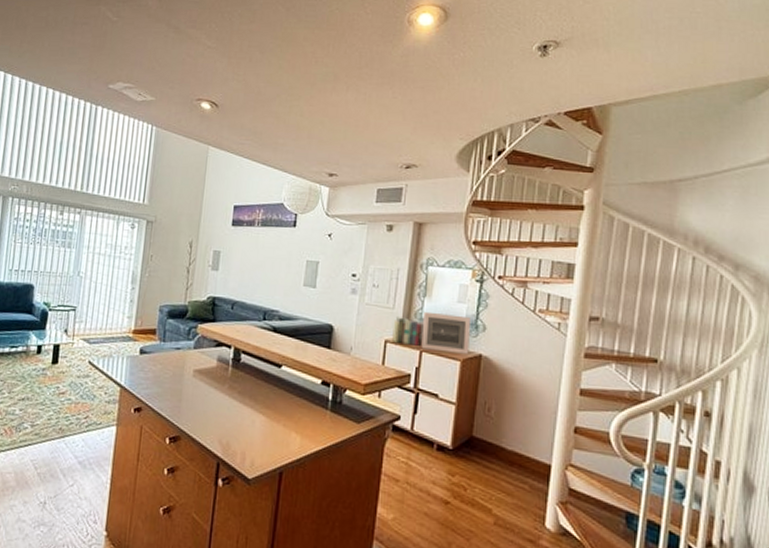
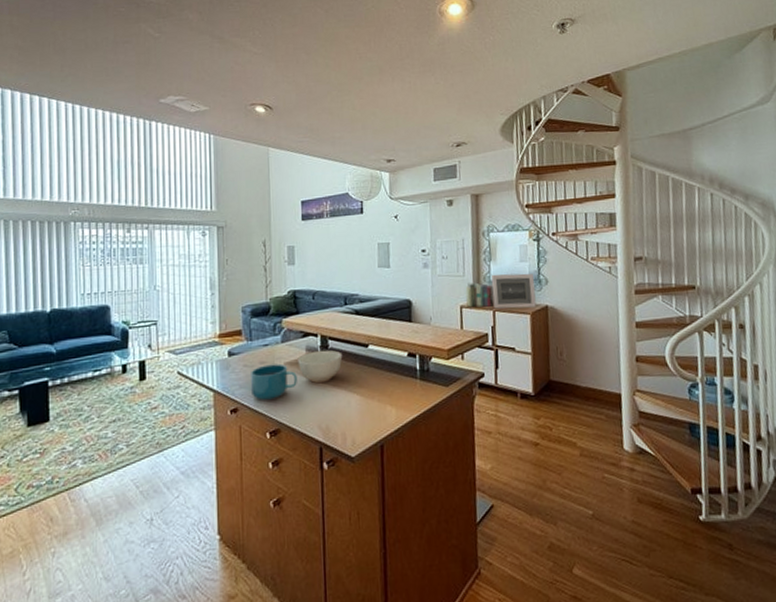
cup: none [156,368,205,405] -> present [250,363,297,401]
bowl: none [207,362,254,397] -> present [297,349,343,384]

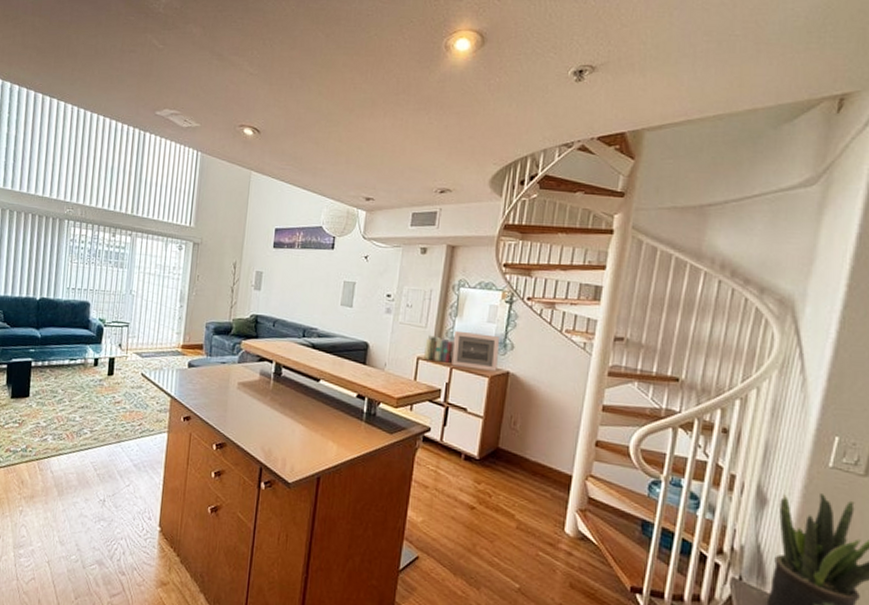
cup: present [250,363,297,401] -> none [203,381,248,415]
bowl: present [297,349,343,384] -> none [250,376,294,408]

